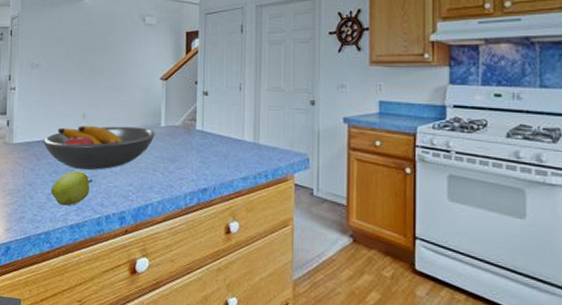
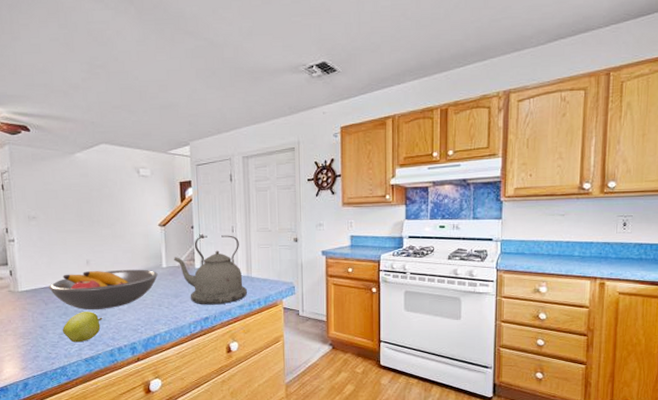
kettle: none [174,92,252,175] -> present [174,235,247,305]

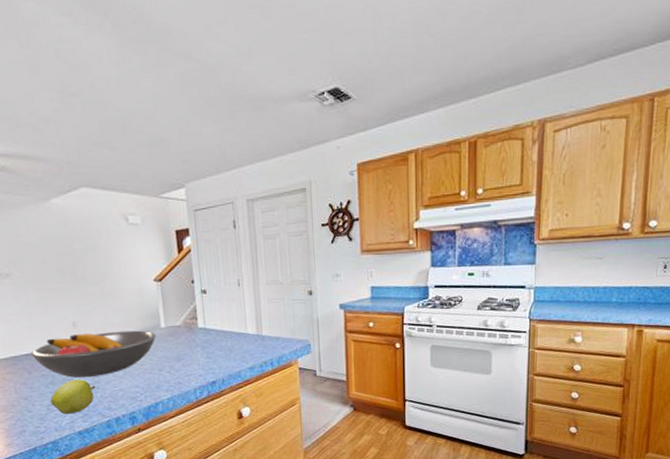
kettle: present [174,235,247,305] -> none [173,289,258,368]

